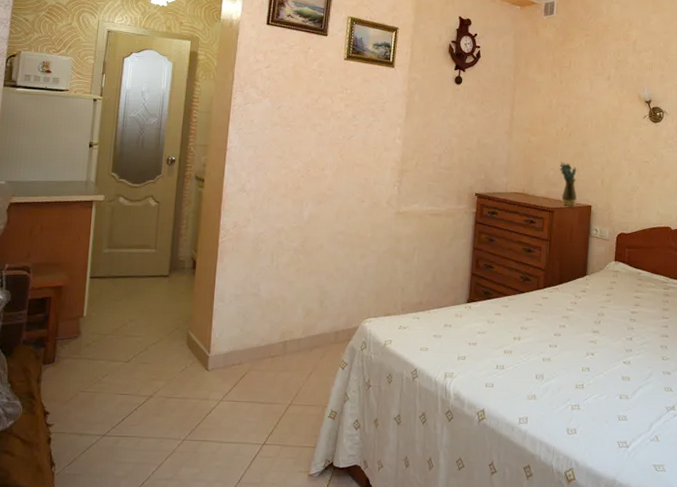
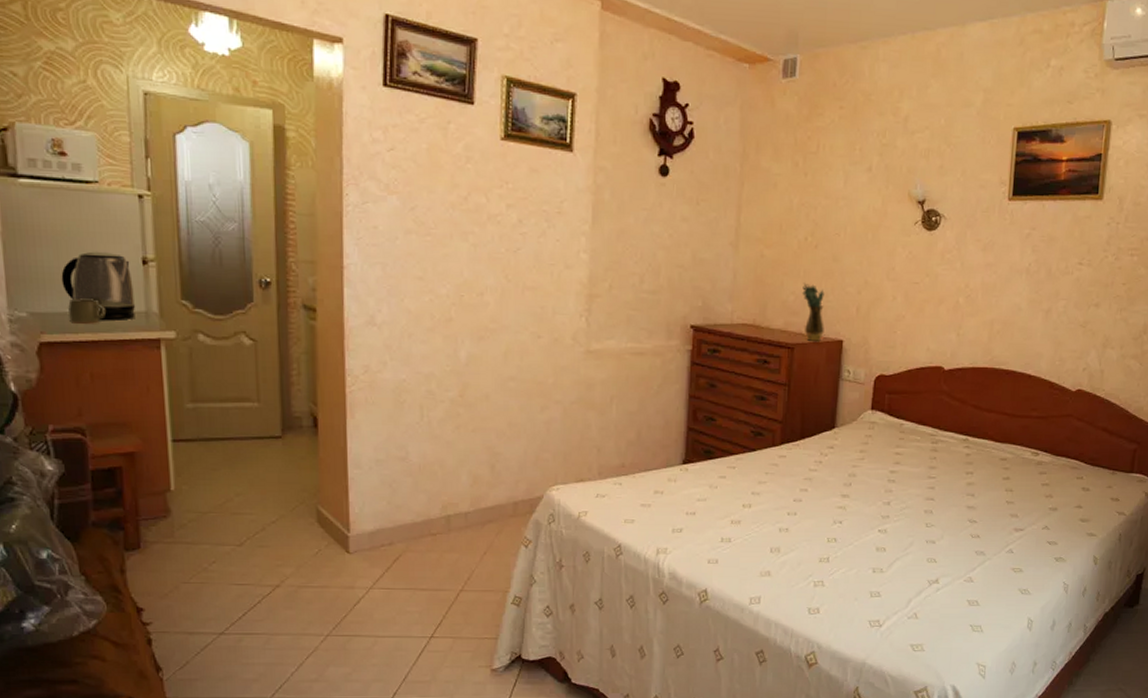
kettle: none [32,138,81,187] -> present [61,251,135,321]
mug: none [33,171,59,190] -> present [68,298,105,324]

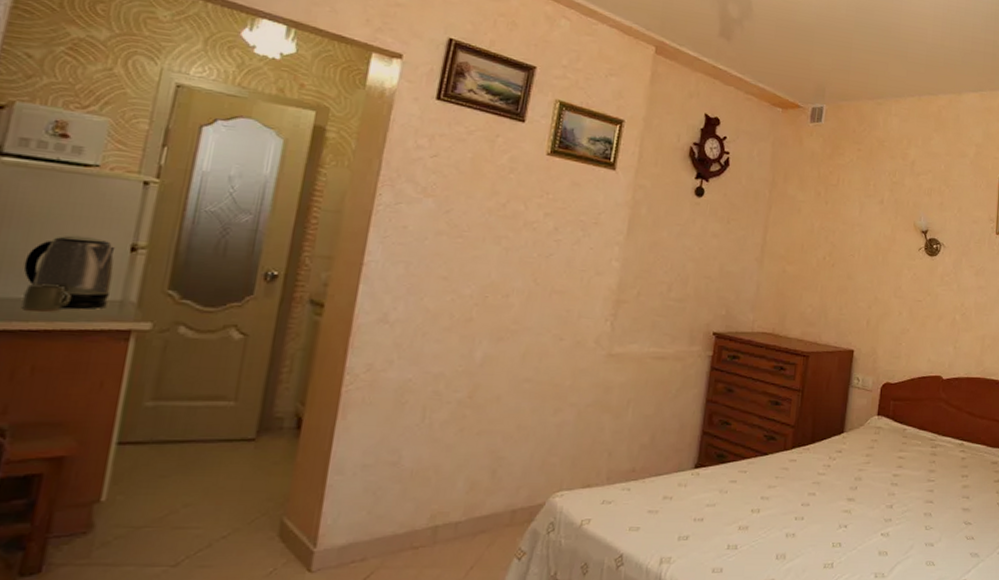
vase: present [802,283,824,341] -> none [819,297,839,350]

